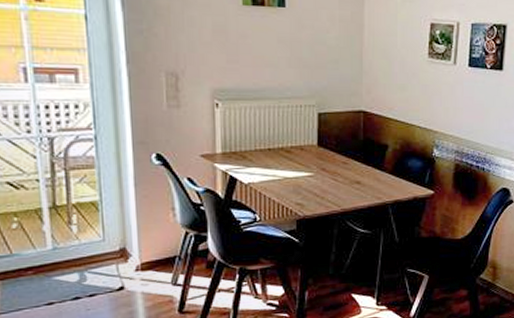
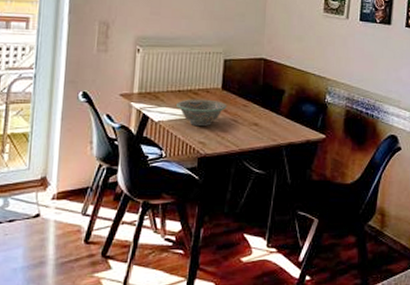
decorative bowl: none [267,157,325,187] -> present [176,99,227,127]

